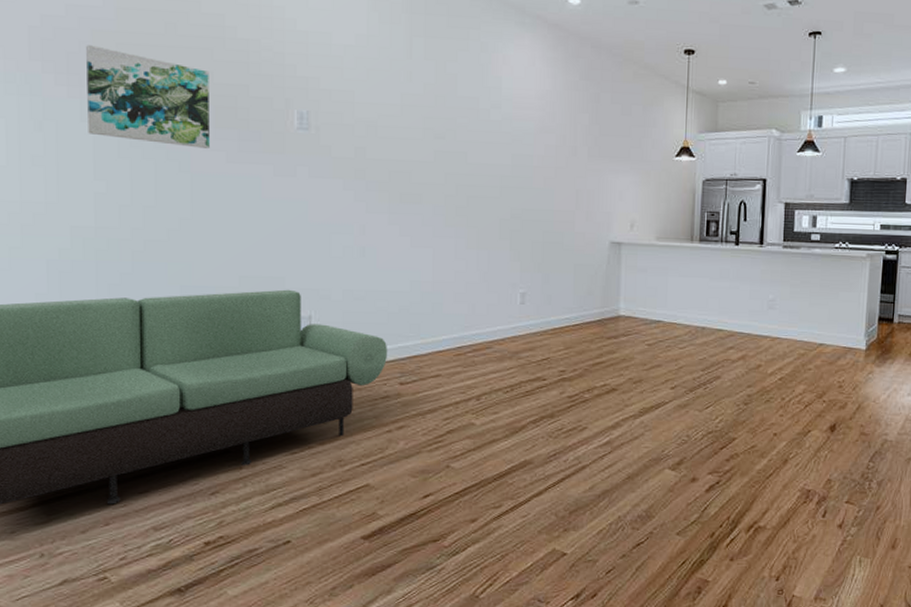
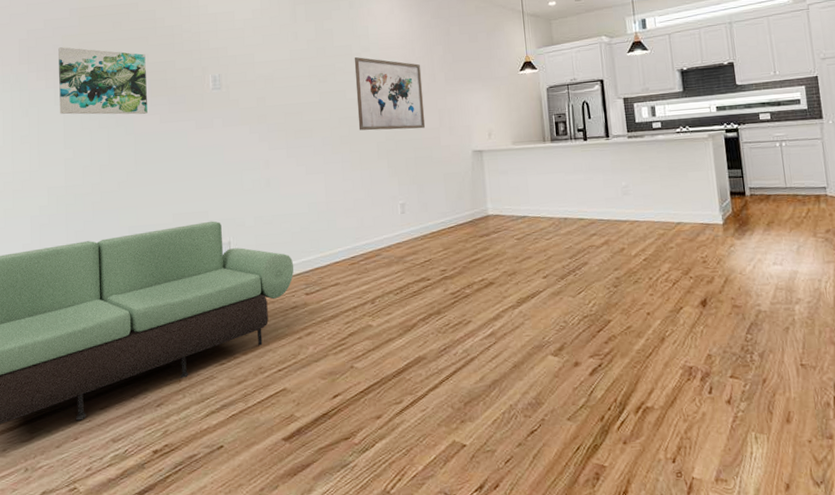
wall art: none [479,114,561,210] -> present [354,57,426,131]

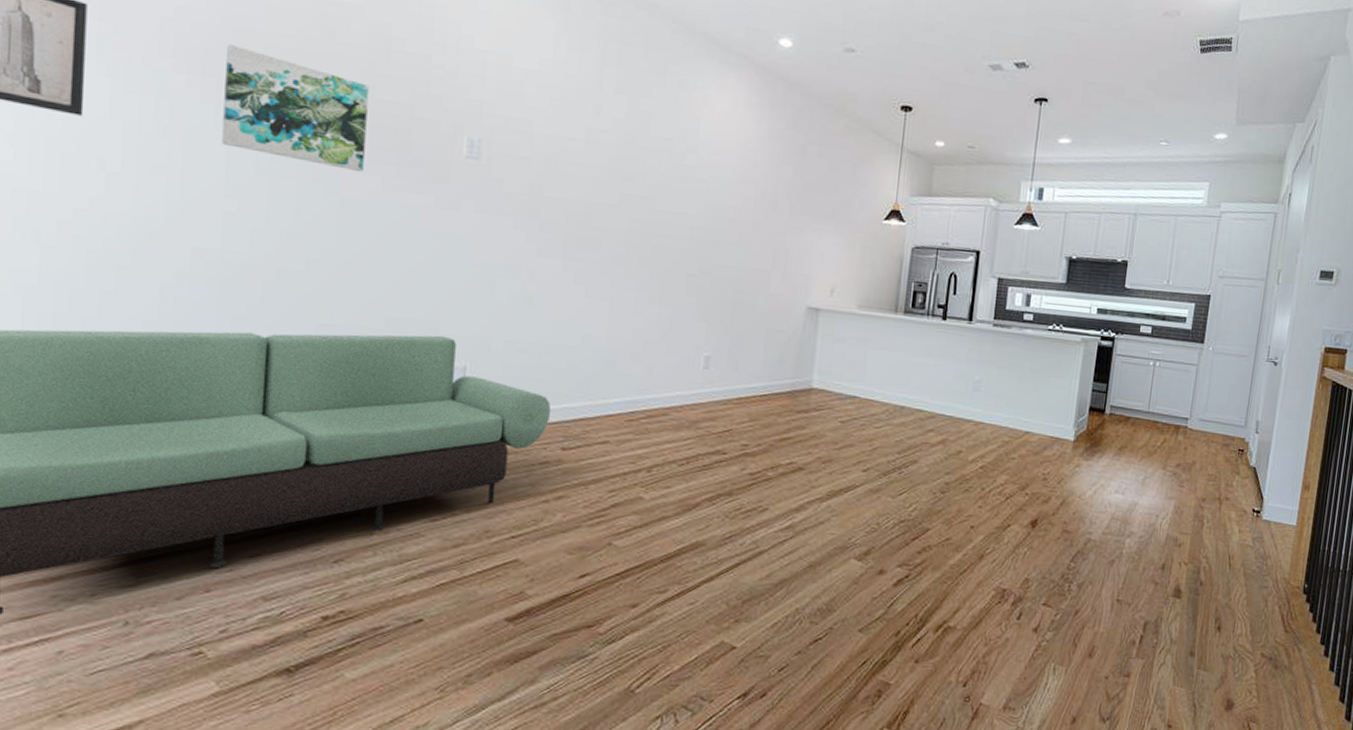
wall art: present [354,57,426,131] -> none [665,157,761,268]

